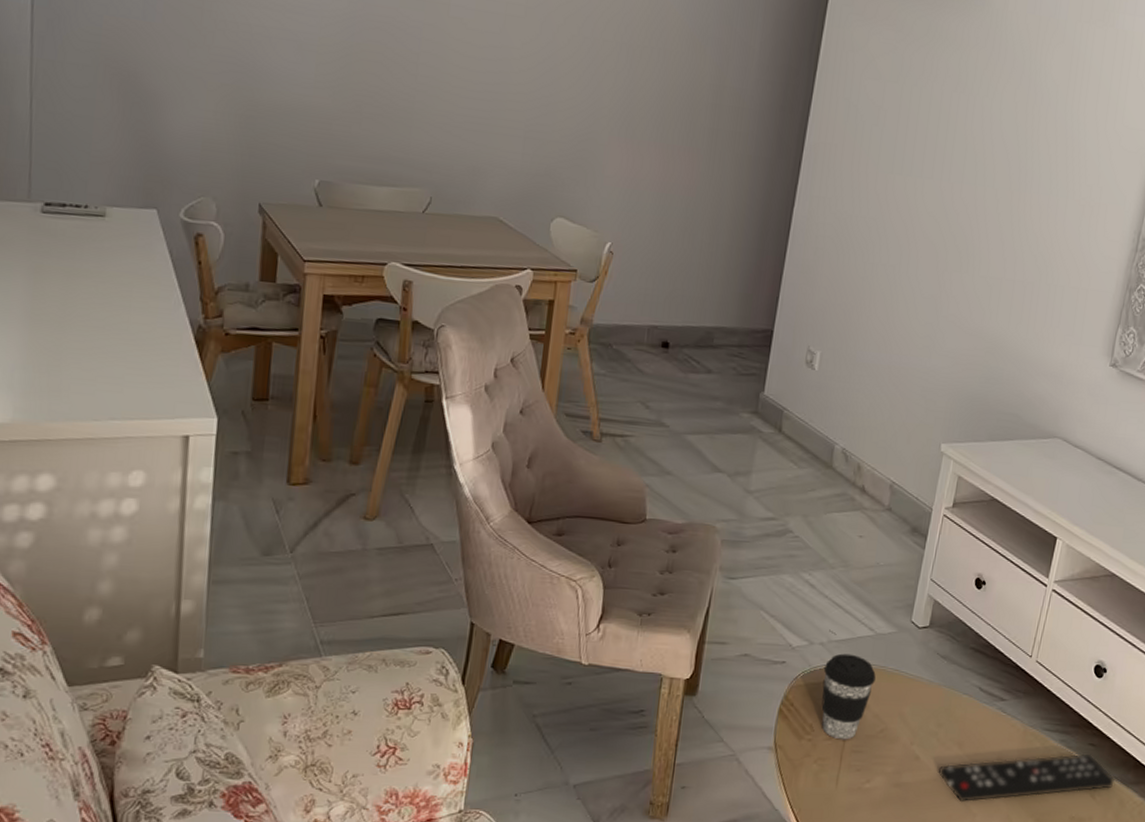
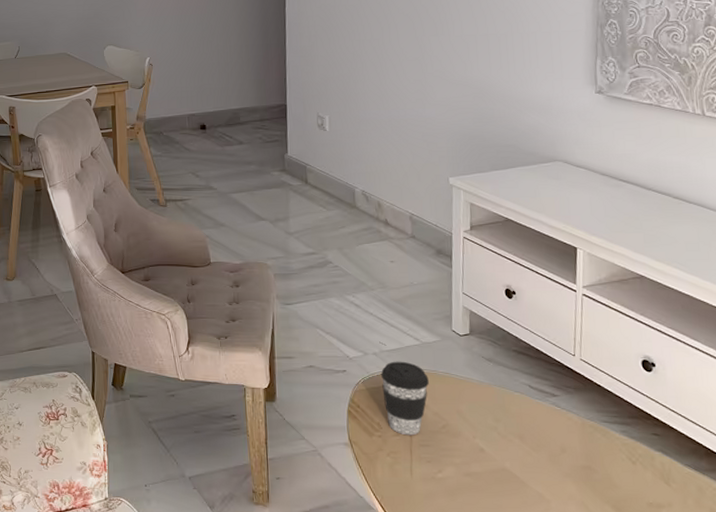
remote control: present [938,753,1116,803] -> none [504,443,689,490]

